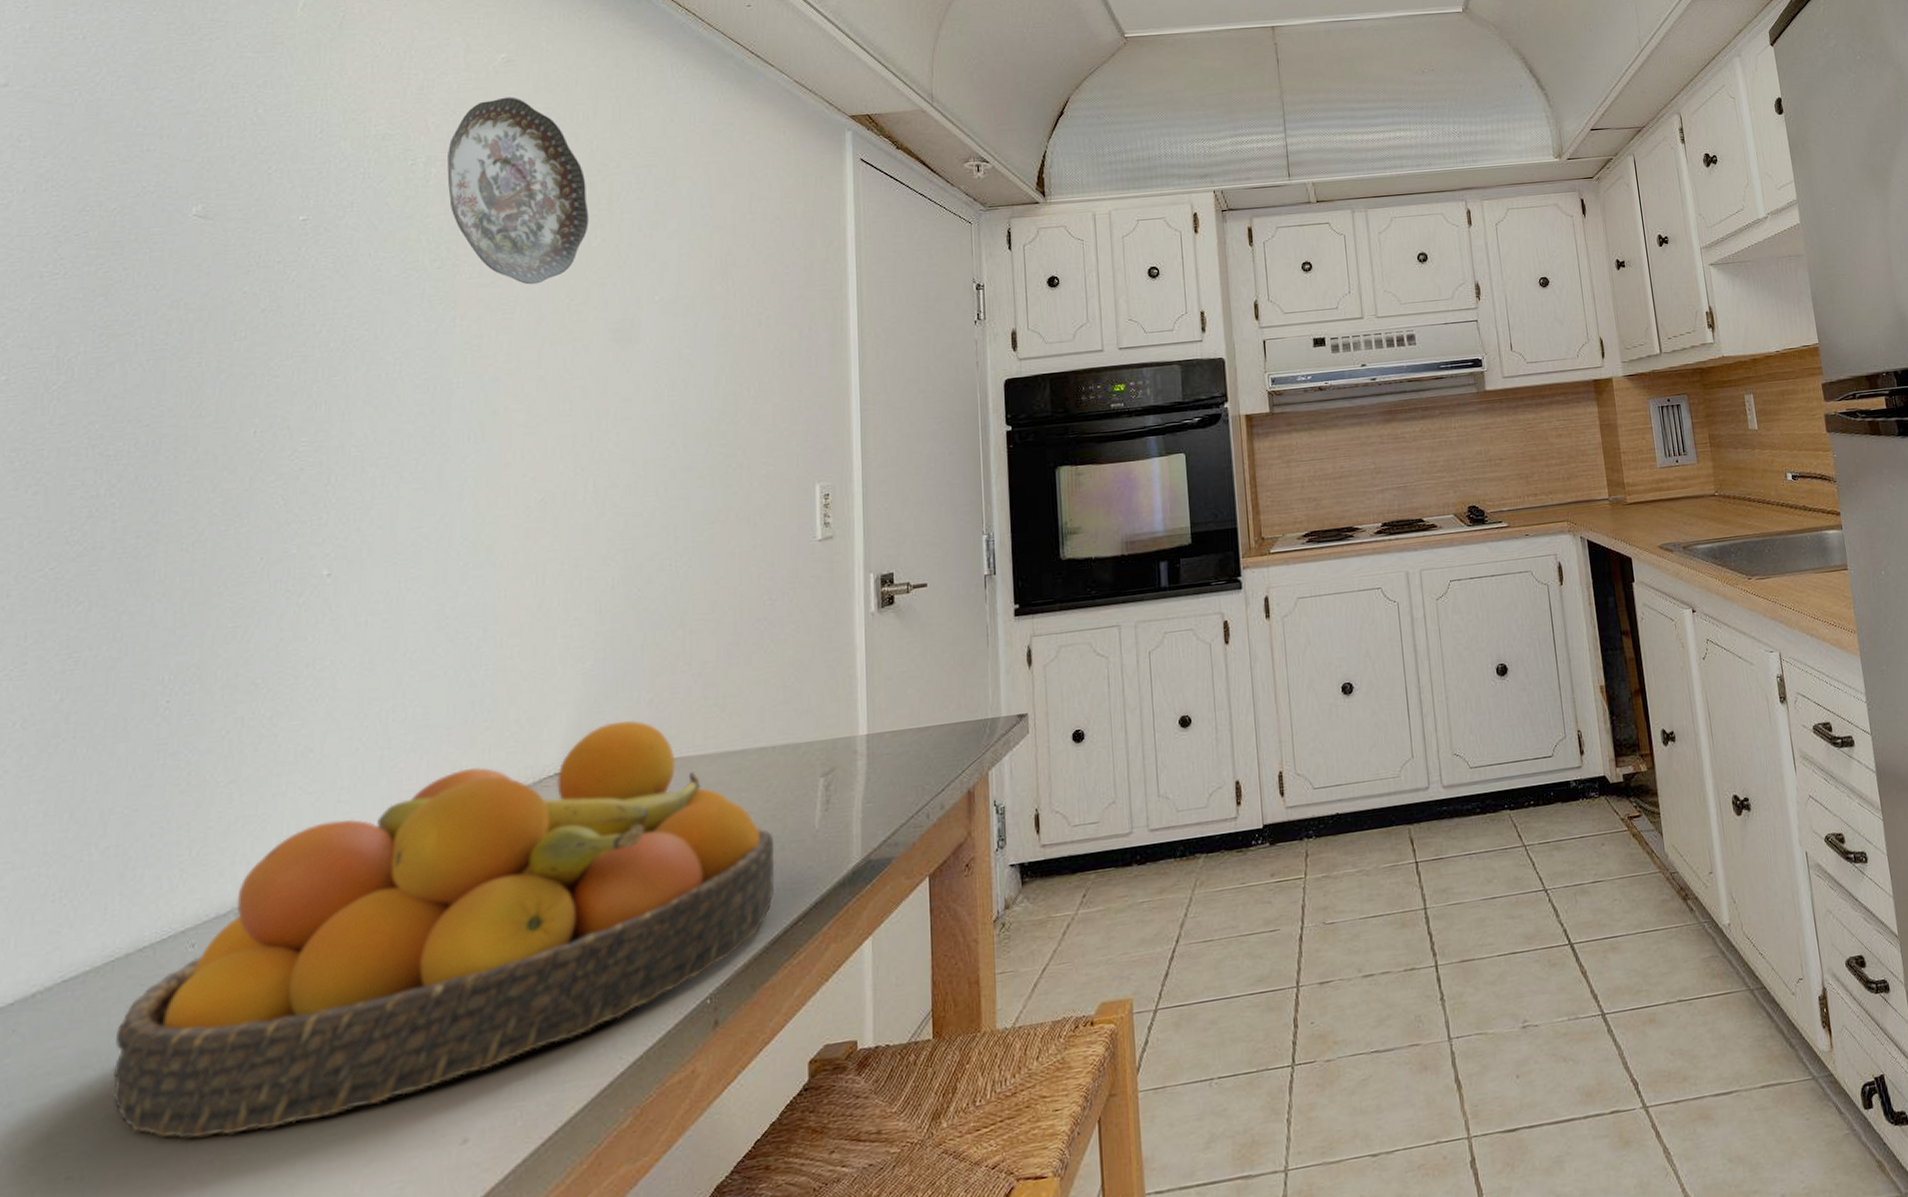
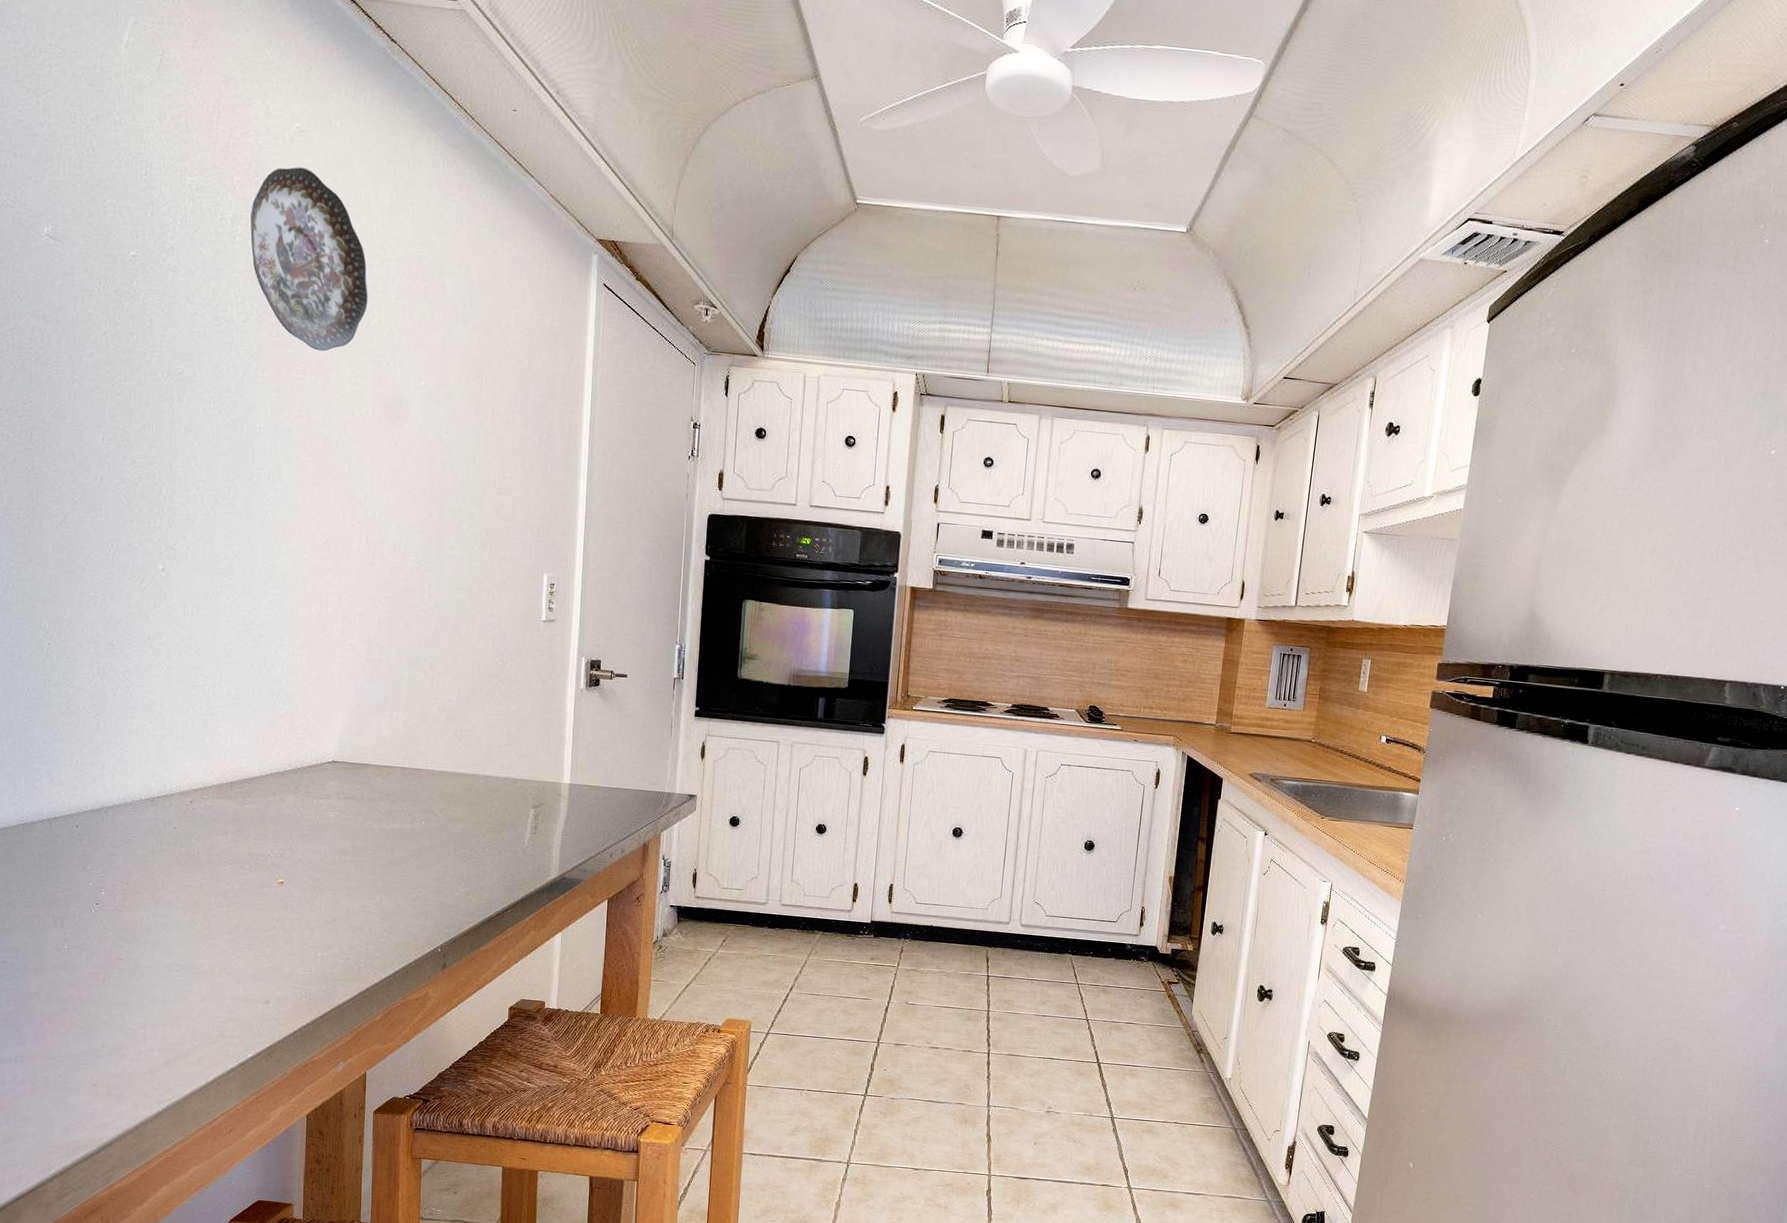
fruit bowl: present [112,720,775,1139] -> none [29,731,494,964]

